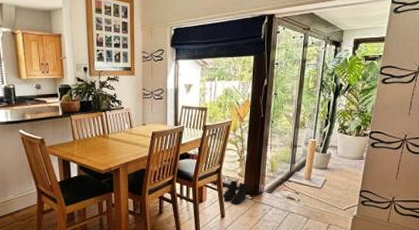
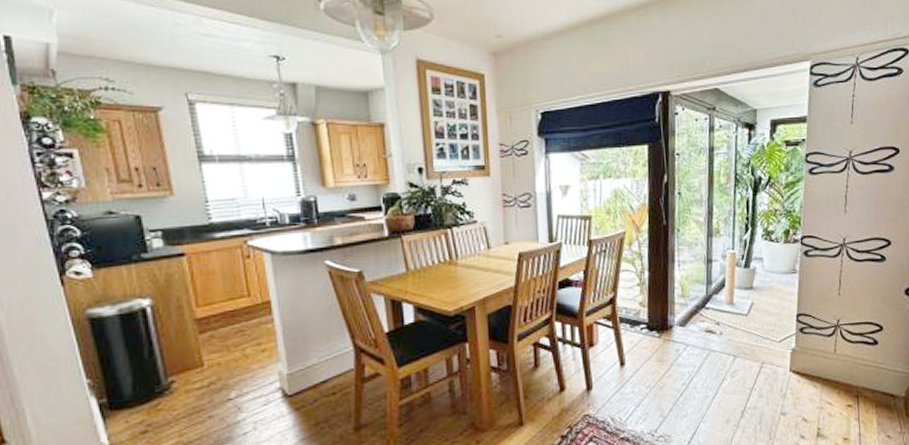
boots: present [222,180,247,204] -> none [620,313,652,346]

